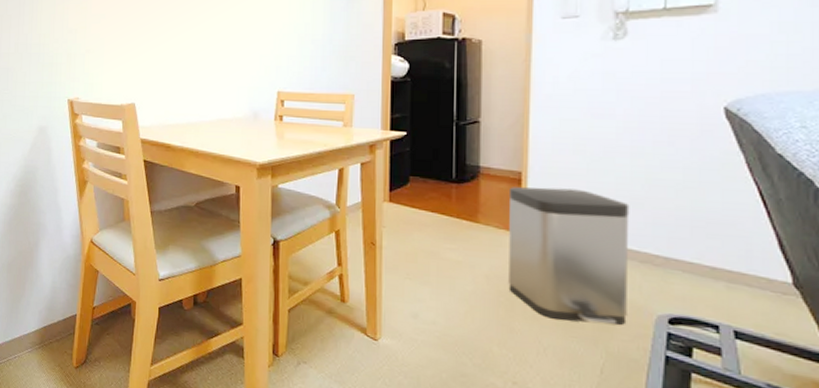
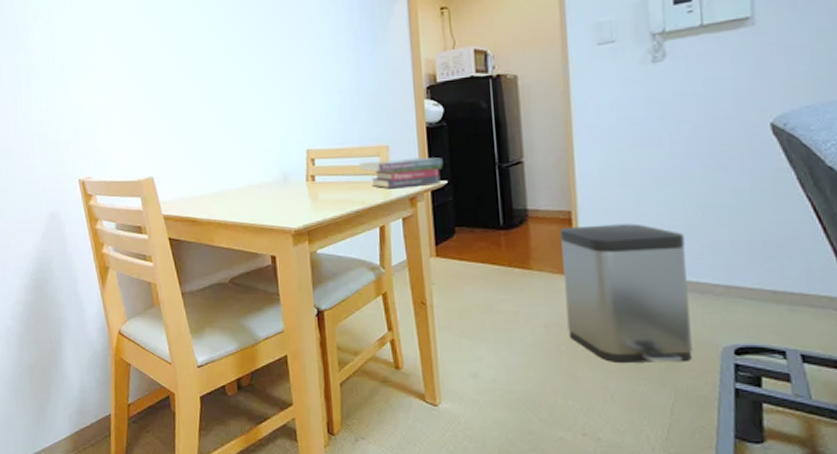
books: none [325,108,404,135] -> present [359,157,443,189]

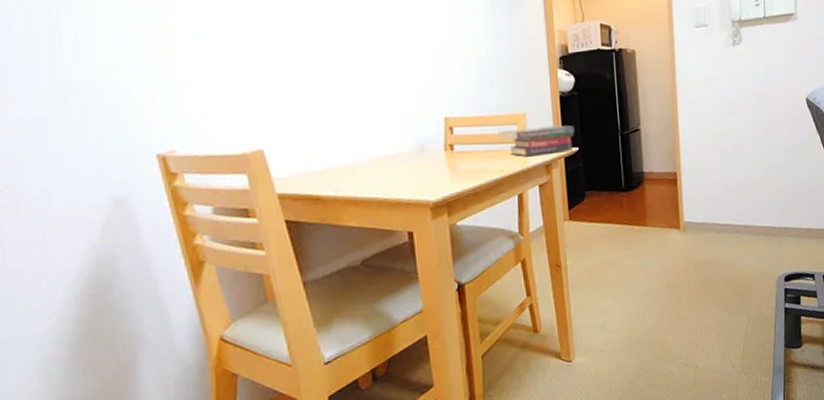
pedal bin: present [559,223,693,363] -> none [668,181,759,300]

